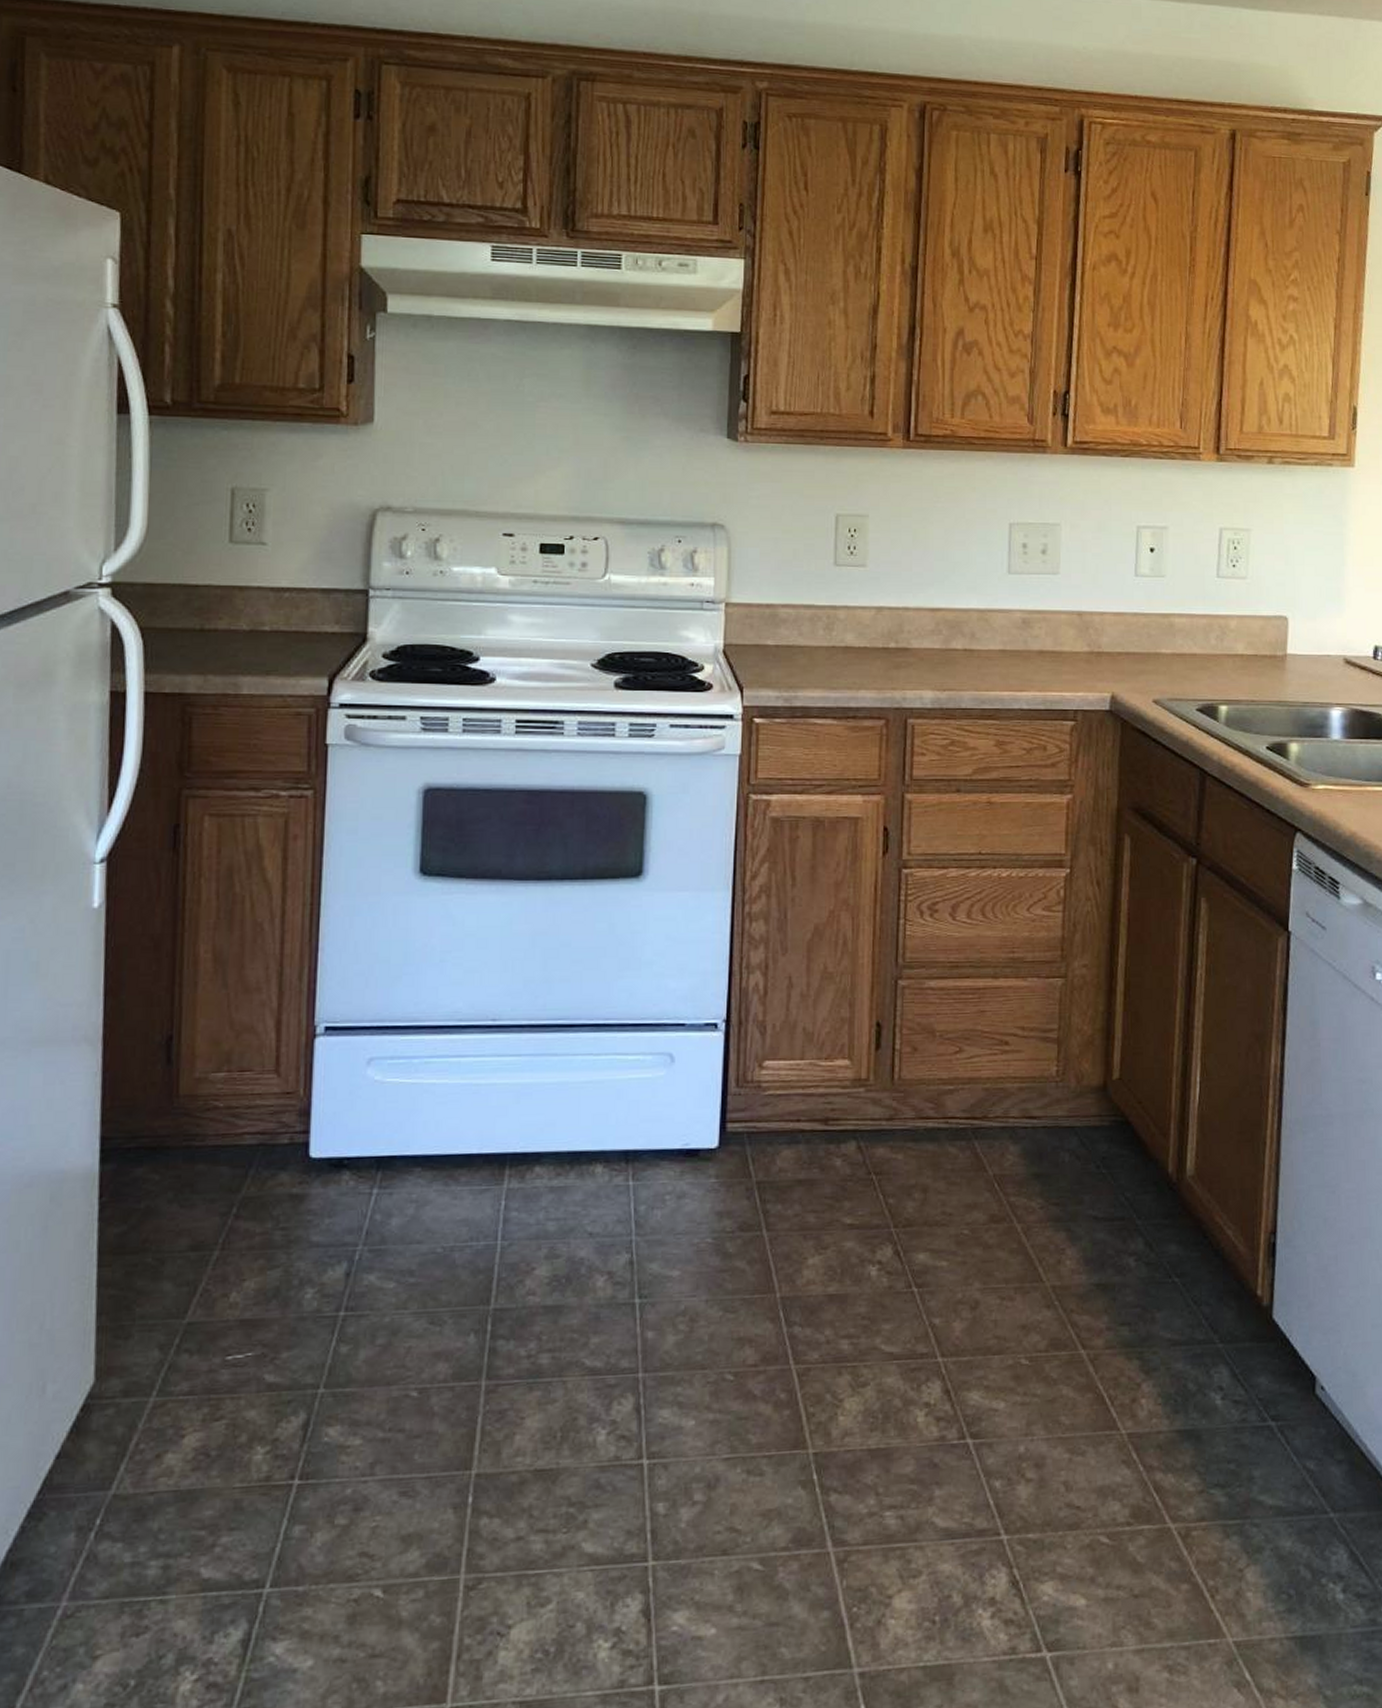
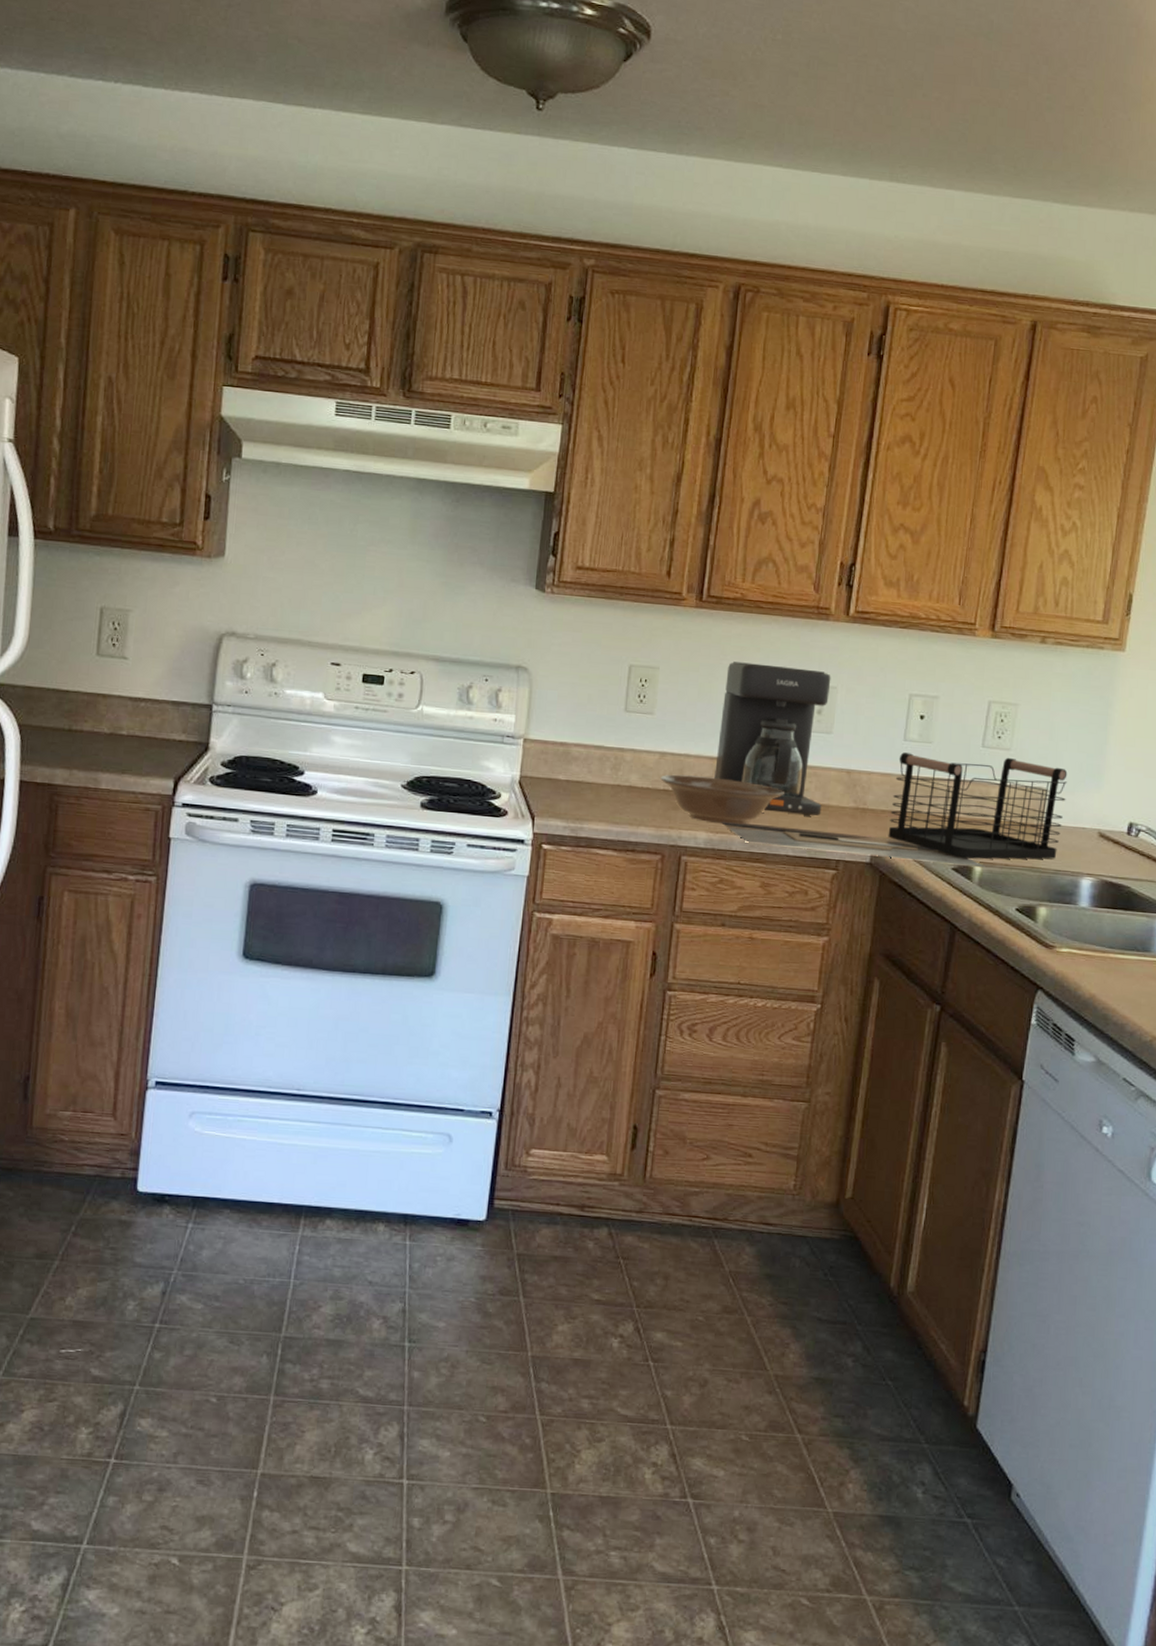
bowl: none [879,630,1013,680] -> present [661,774,784,825]
coffee maker: none [937,504,1054,665] -> present [714,662,831,816]
cutting board: none [948,677,1231,705] -> present [721,822,985,867]
dish rack: none [1126,586,1308,697] -> present [888,752,1068,860]

